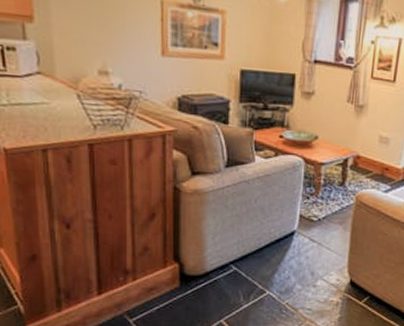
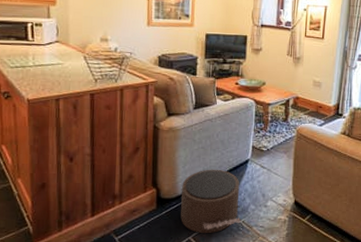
pouf: none [210,241,285,317] -> present [180,169,241,234]

